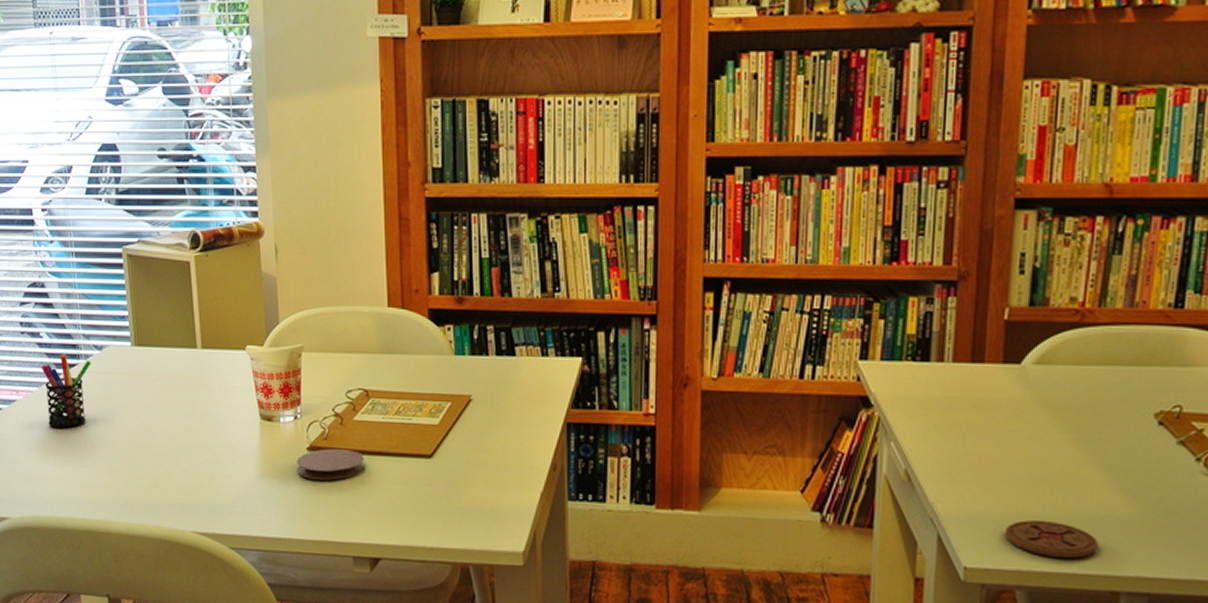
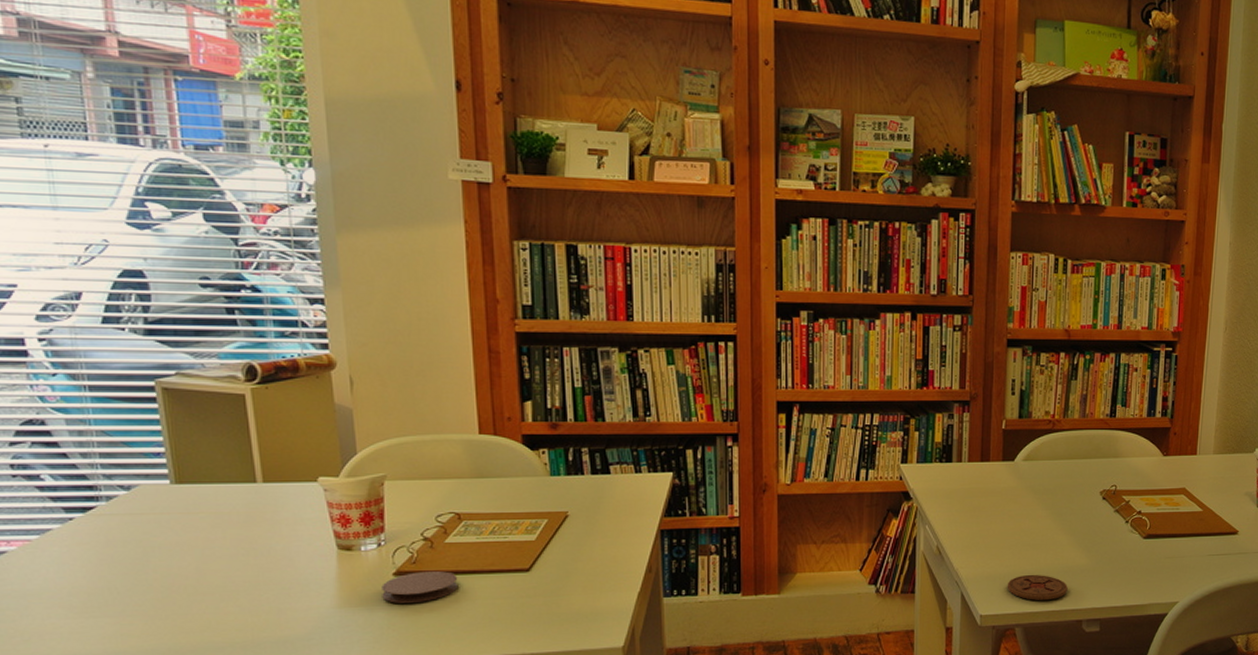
pen holder: present [41,354,91,429] -> none [43,497,116,578]

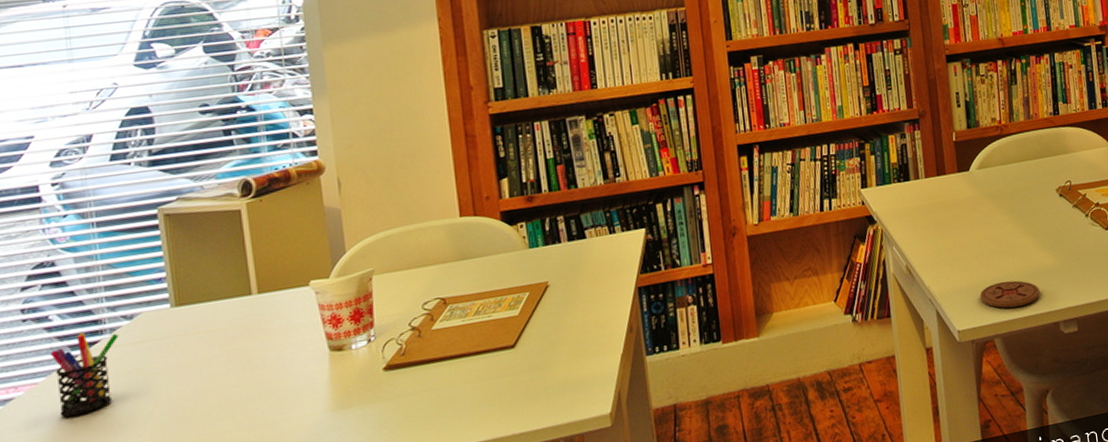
pen holder: none [43,497,116,578] -> present [50,333,119,418]
coaster: present [381,570,459,603] -> none [372,359,447,399]

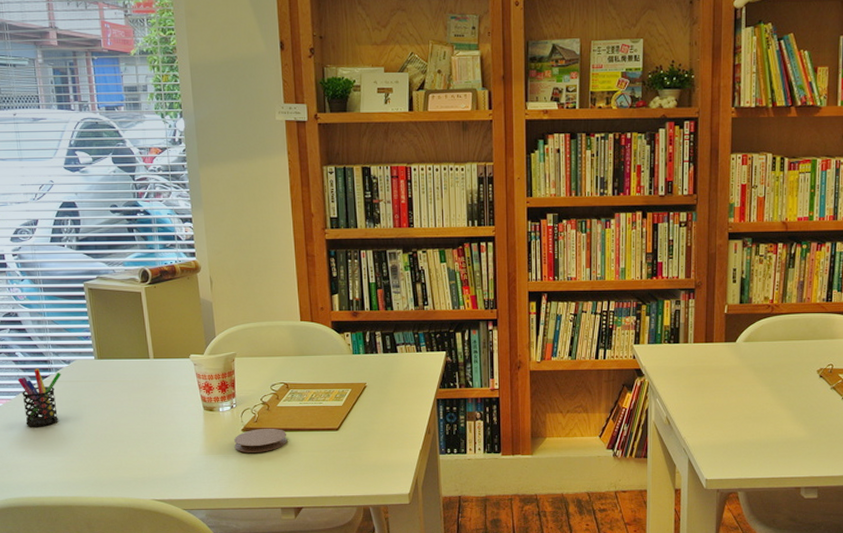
coaster: none [372,359,447,399] -> present [234,428,288,452]
coaster: present [979,280,1040,308] -> none [730,444,787,468]

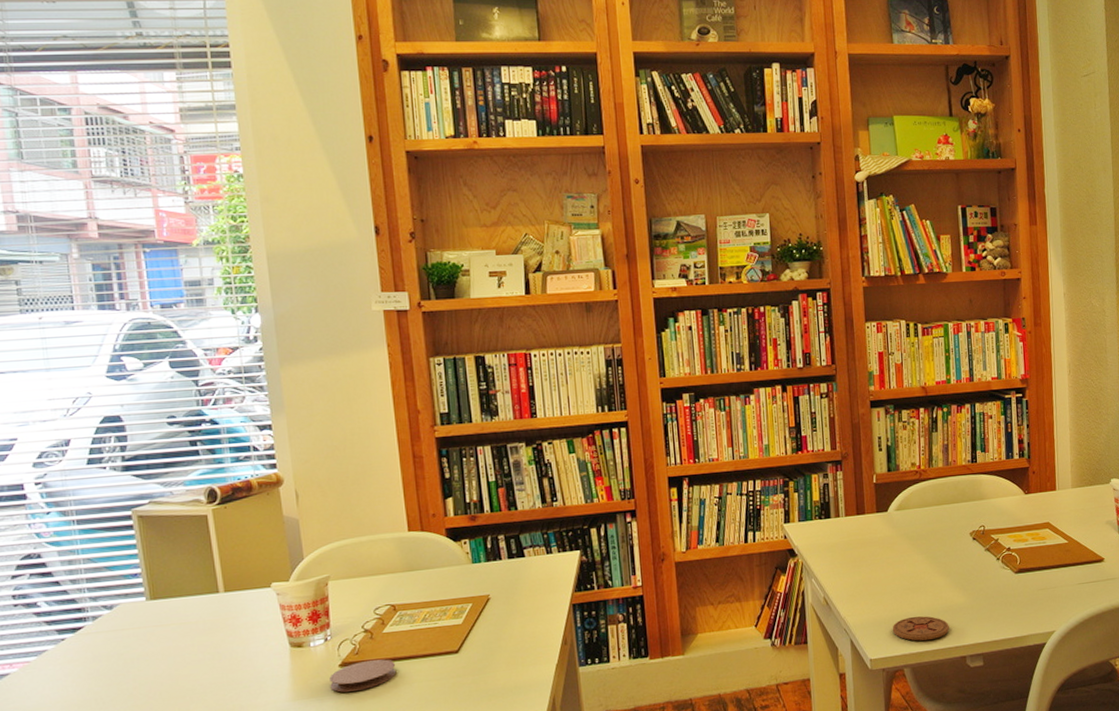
pen holder: present [17,368,61,427] -> none [39,619,101,694]
coaster: none [730,444,787,468] -> present [892,616,950,641]

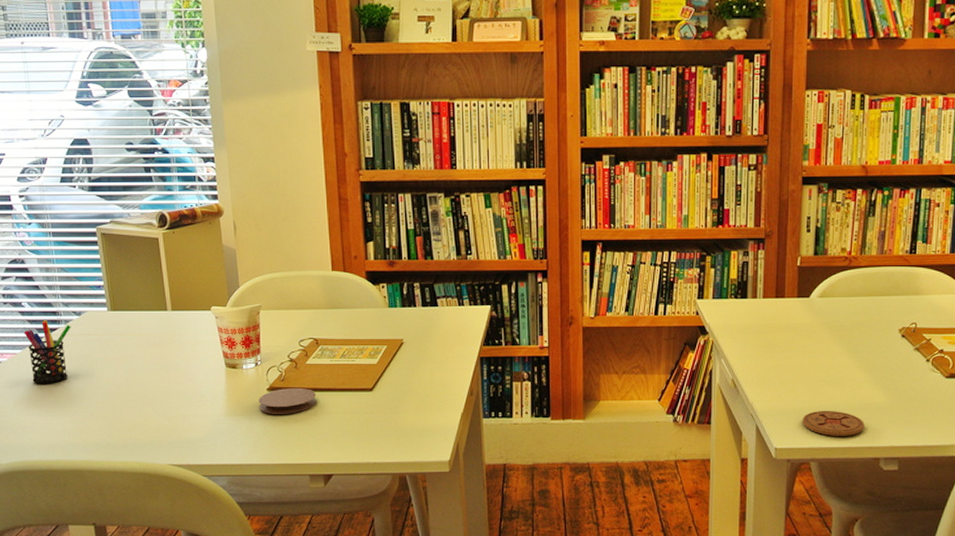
pen holder: none [39,619,101,694] -> present [23,320,71,384]

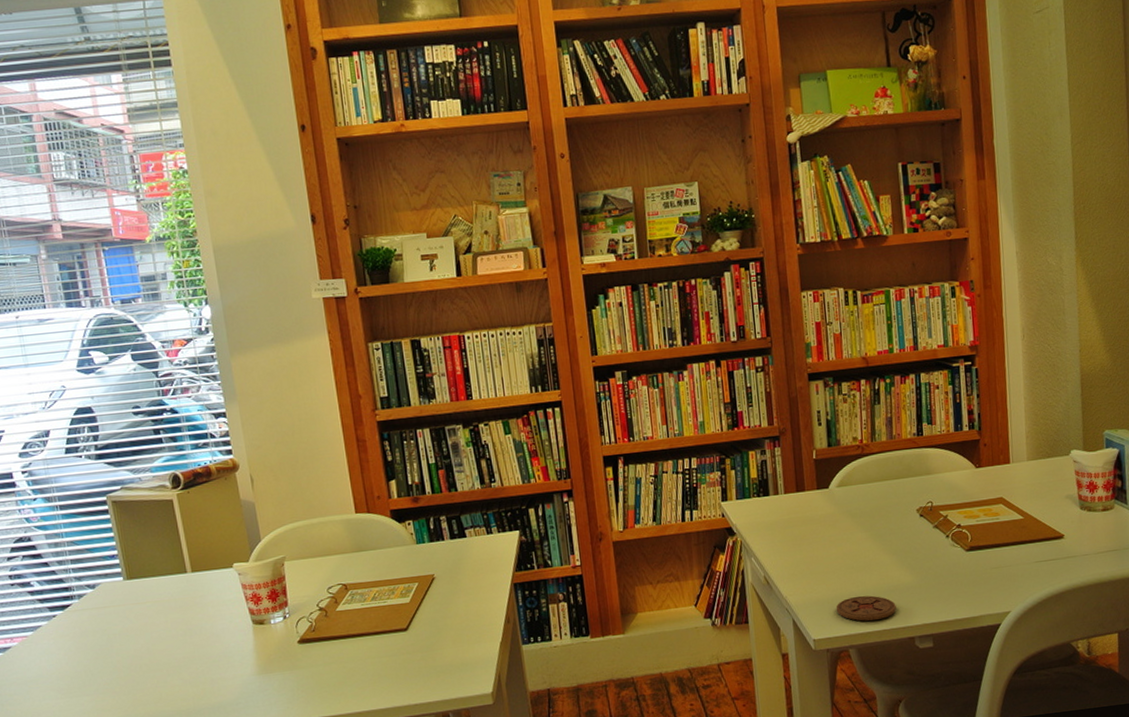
pen holder: present [23,320,71,384] -> none [34,597,86,666]
coaster: present [258,387,317,414] -> none [289,636,351,668]

